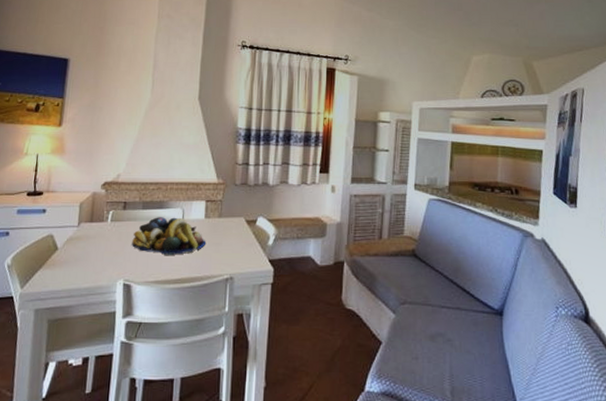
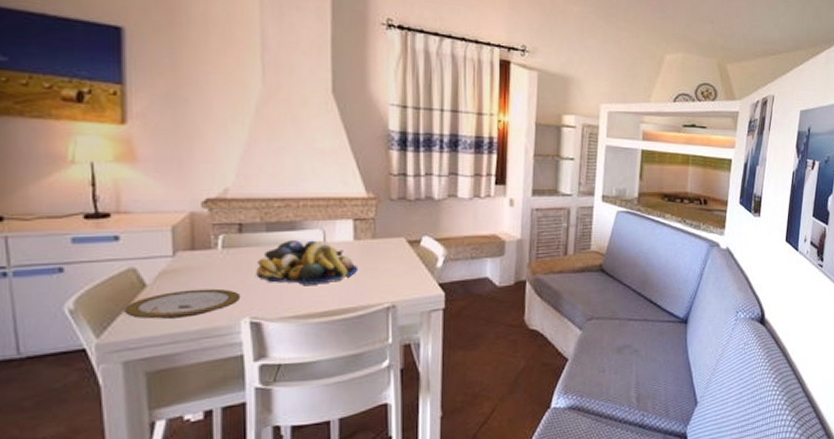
plate: none [41,254,119,277] -> present [125,288,241,319]

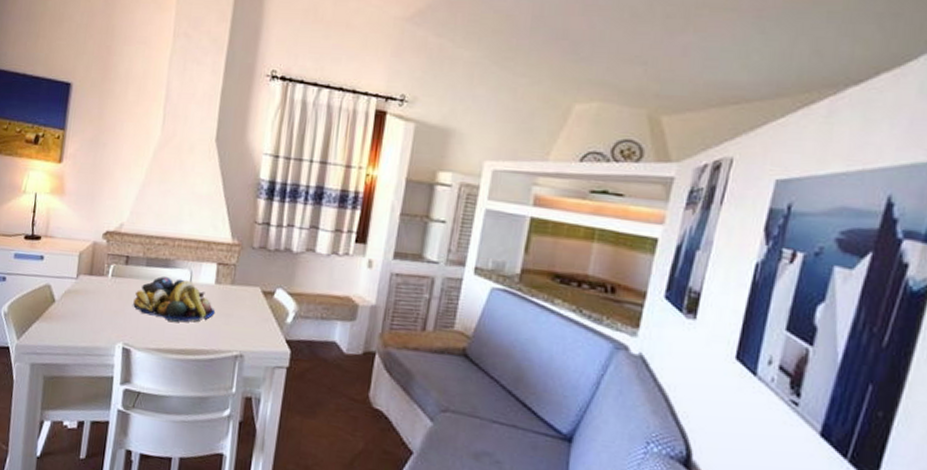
plate: present [125,288,241,319] -> none [38,309,119,335]

